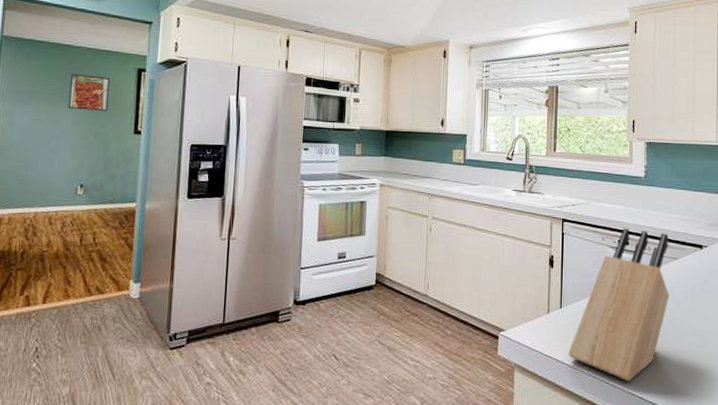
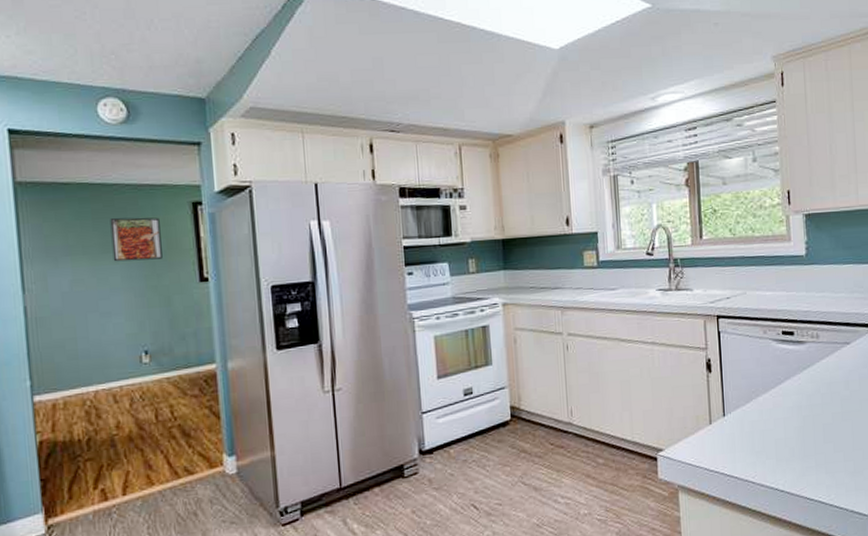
knife block: present [568,228,669,382] -> none [736,316,844,487]

